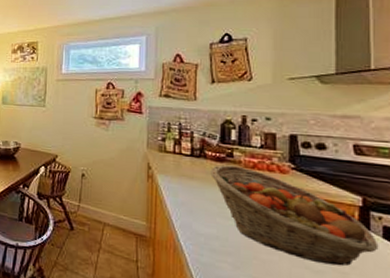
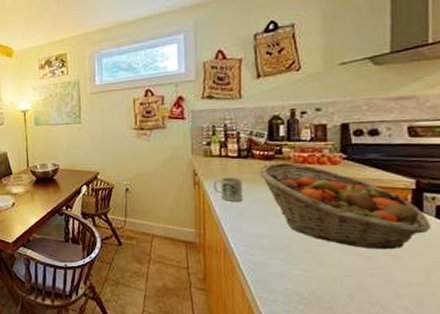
mug: none [166,173,195,199] -> present [213,177,243,201]

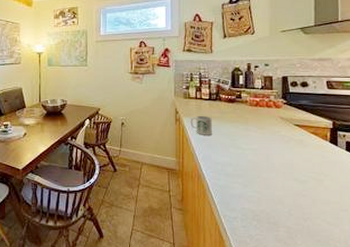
fruit basket: present [259,162,431,250] -> none [224,105,343,175]

